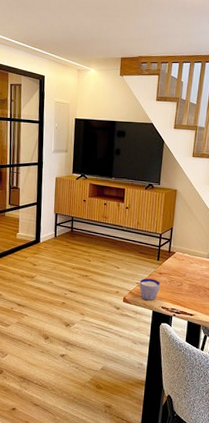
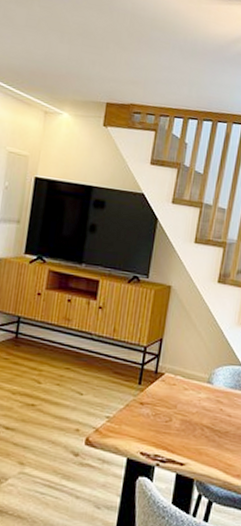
cup: present [139,278,160,301] -> none [110,410,141,444]

